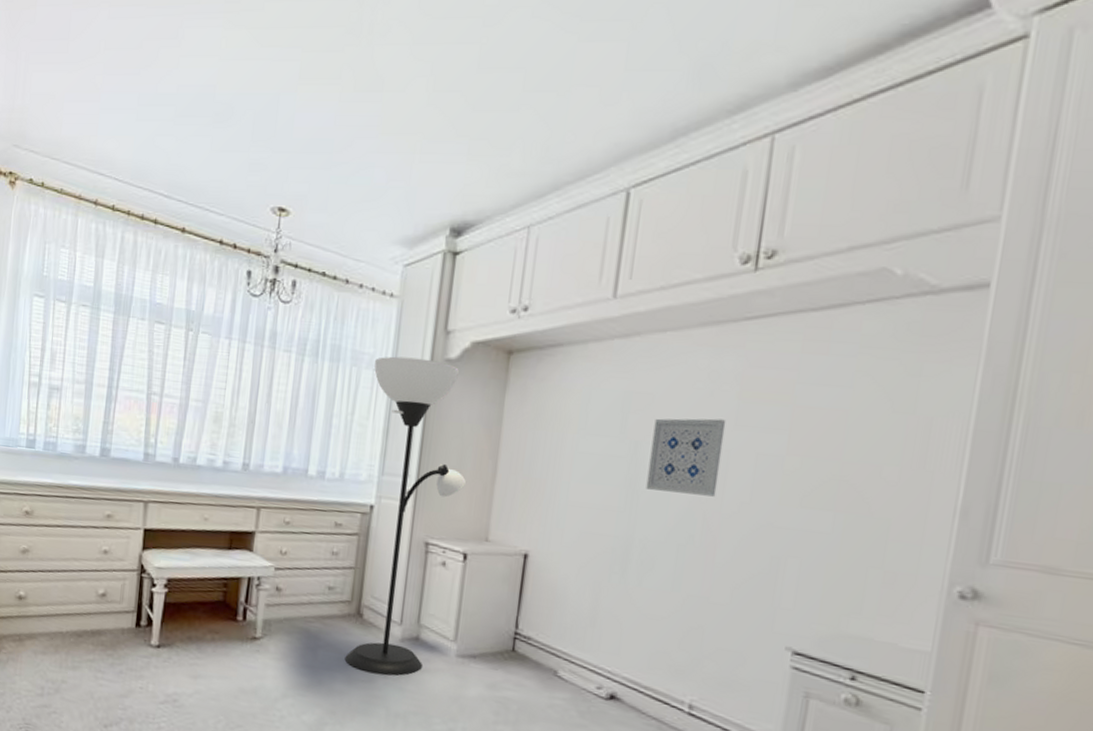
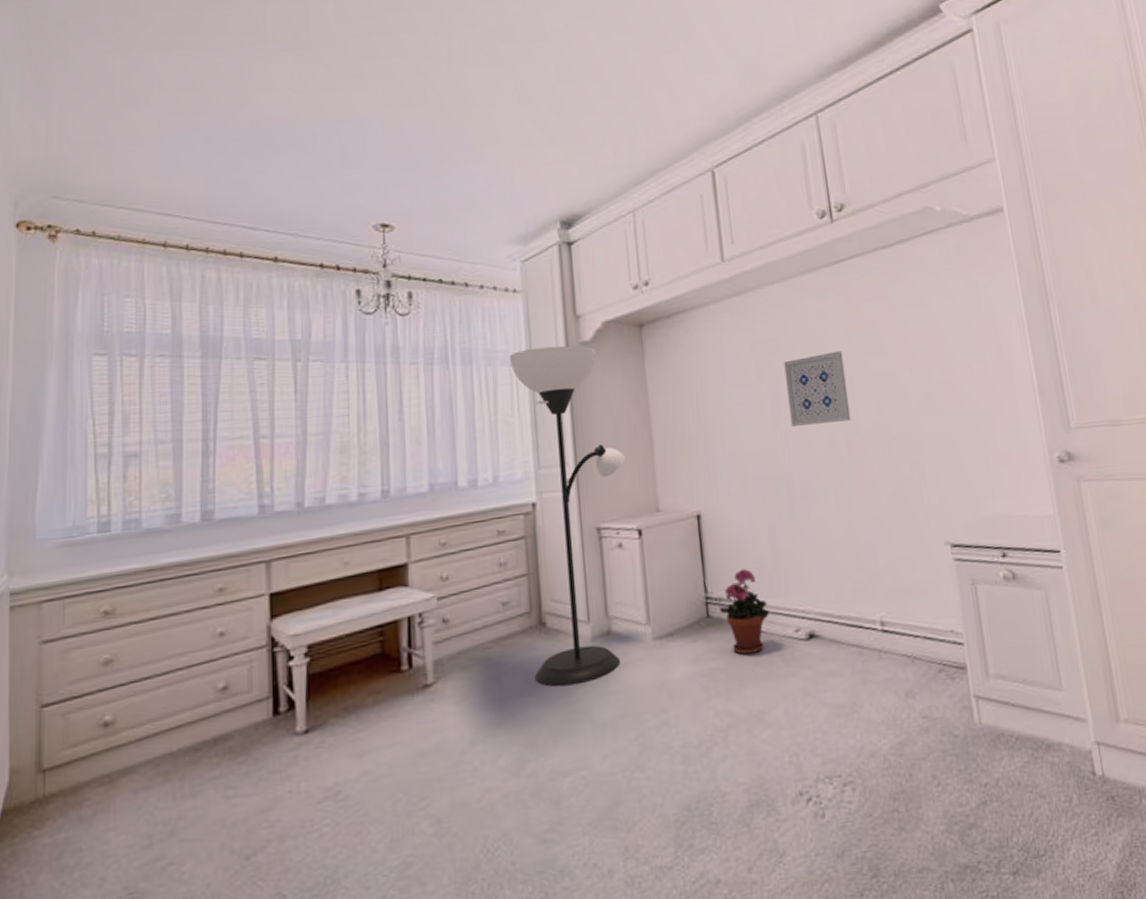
potted plant: none [526,615,575,697] -> present [720,568,769,656]

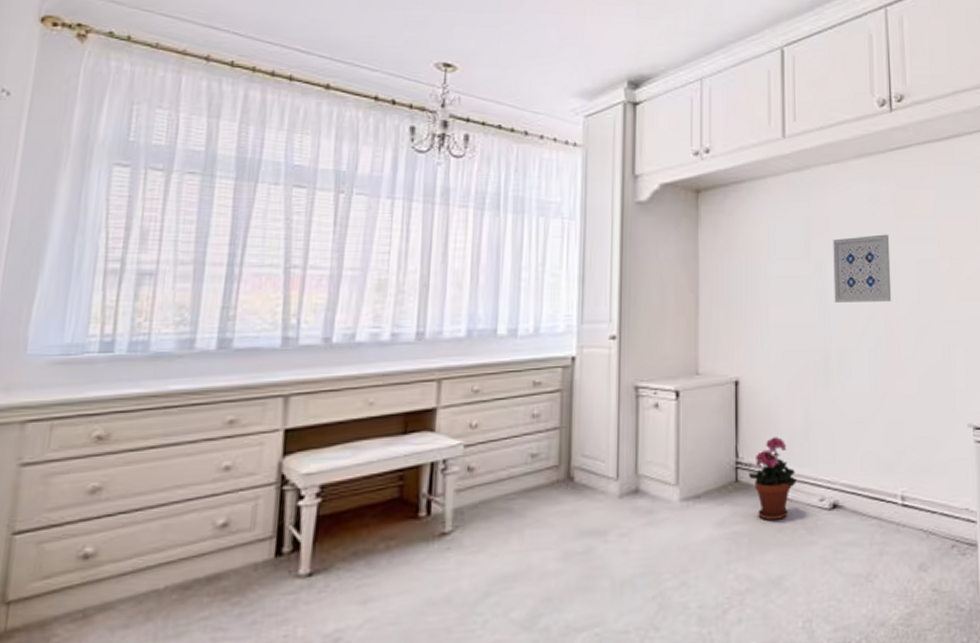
floor lamp: present [510,345,625,687] -> none [557,203,669,542]

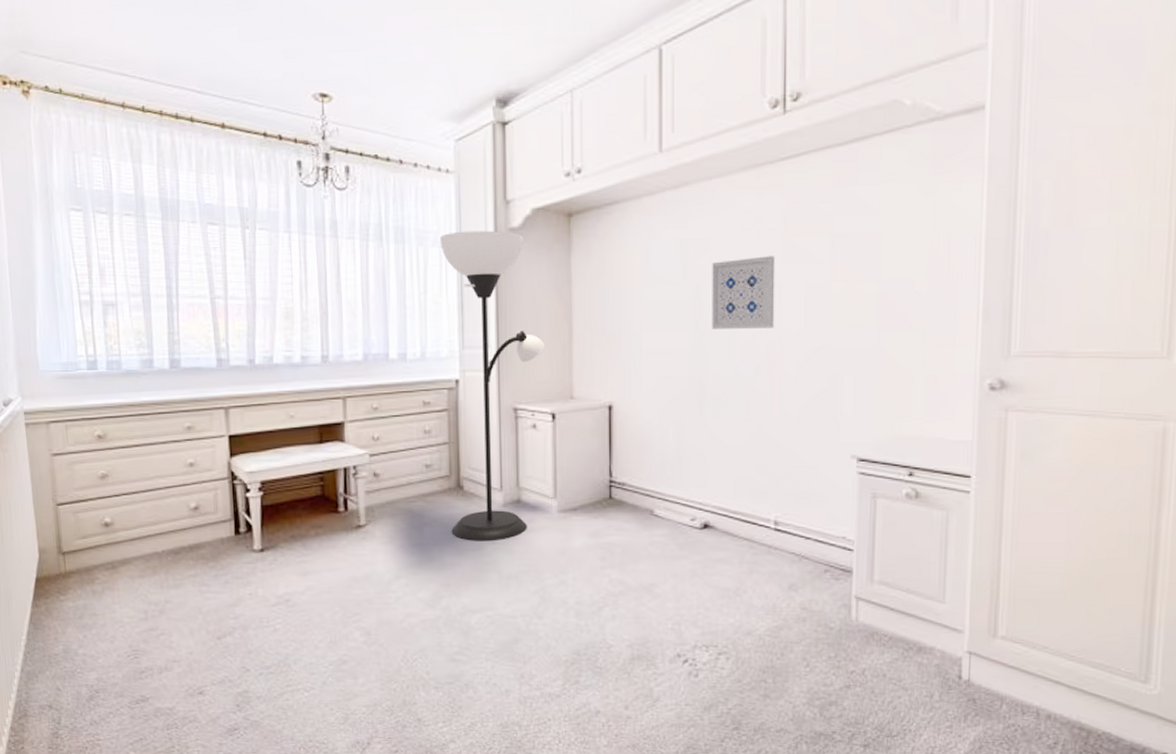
floor lamp: none [557,203,669,542] -> present [440,230,544,541]
potted plant: present [749,436,796,521] -> none [622,458,668,536]

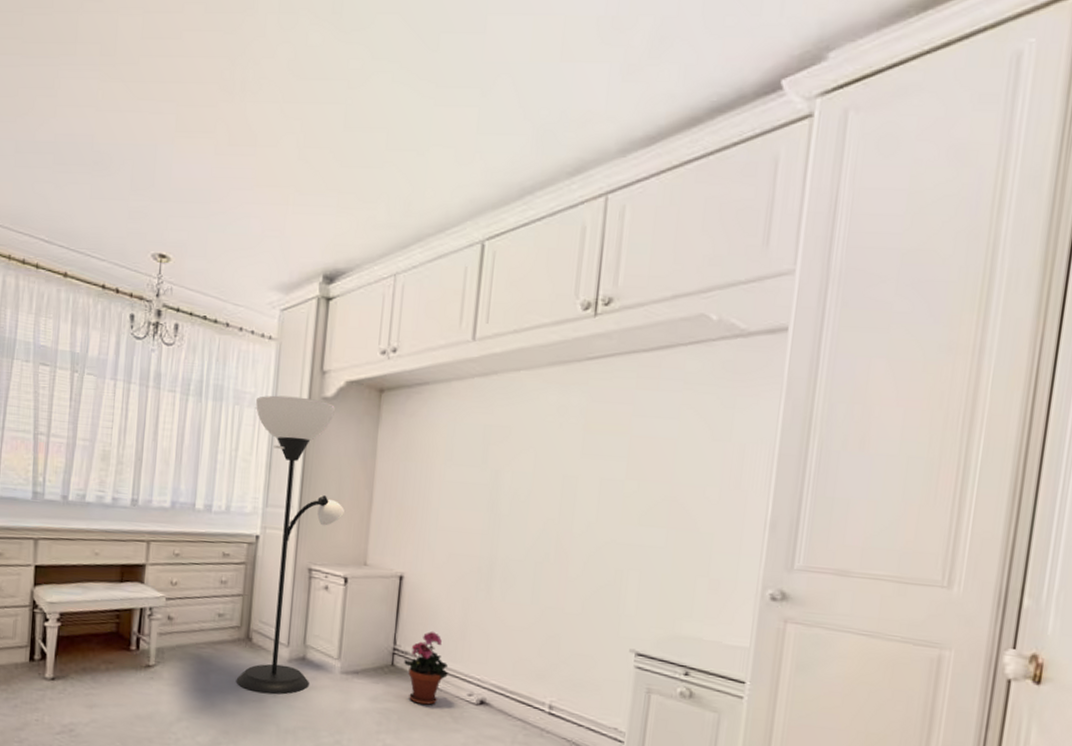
potted plant: none [622,458,668,536] -> present [404,631,448,706]
wall art: present [712,255,776,329] -> none [506,448,574,518]

